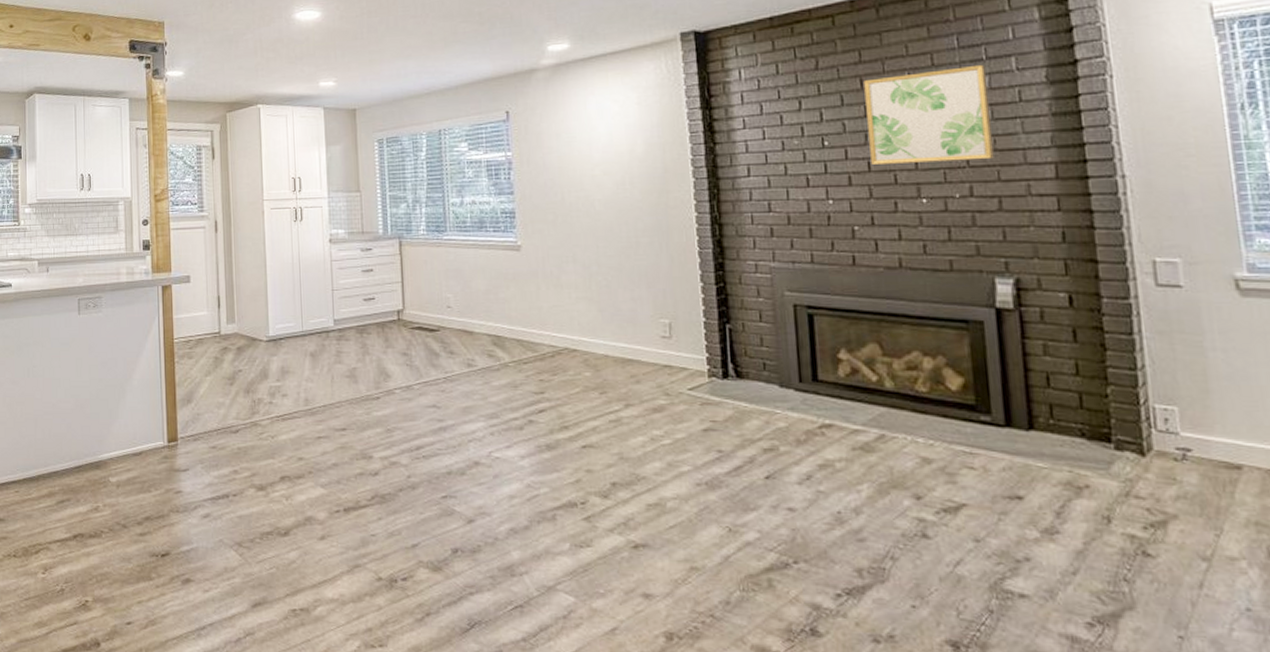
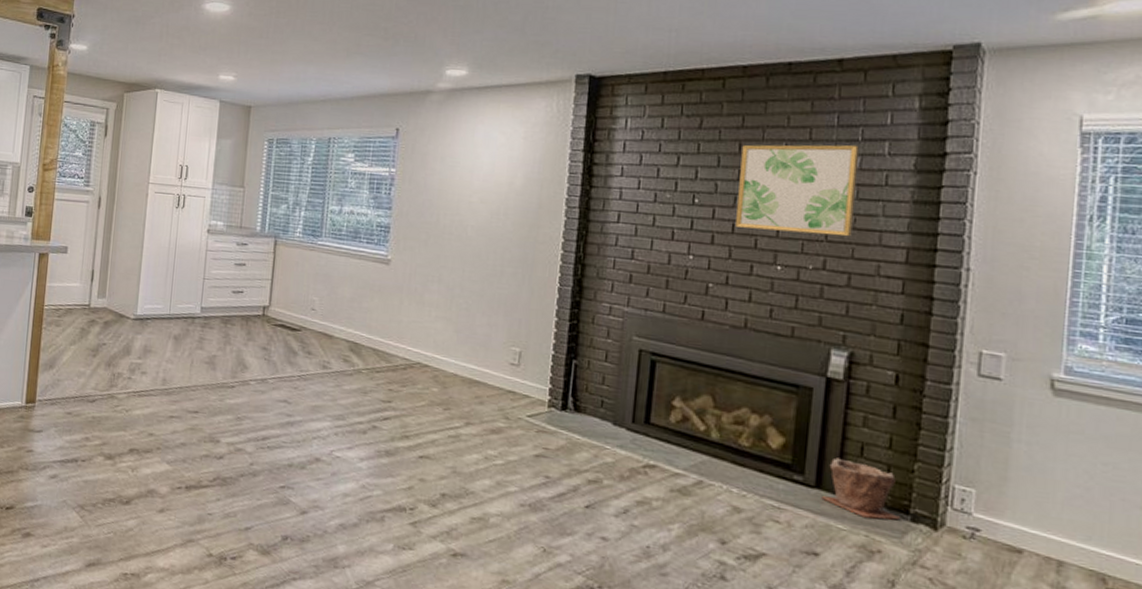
plant pot: none [1012,392,1104,452] -> present [820,458,901,520]

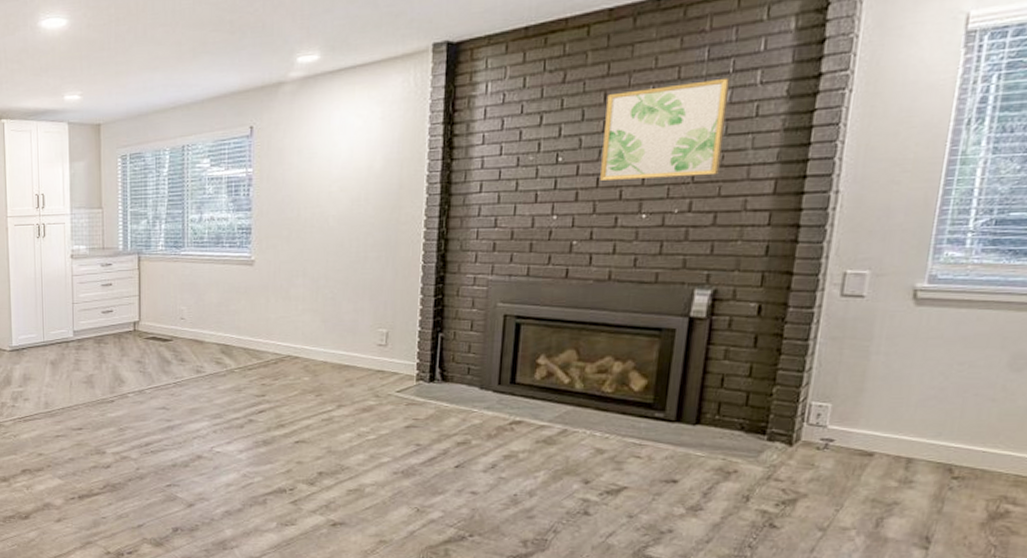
plant pot: present [820,458,901,520] -> none [680,391,758,443]

